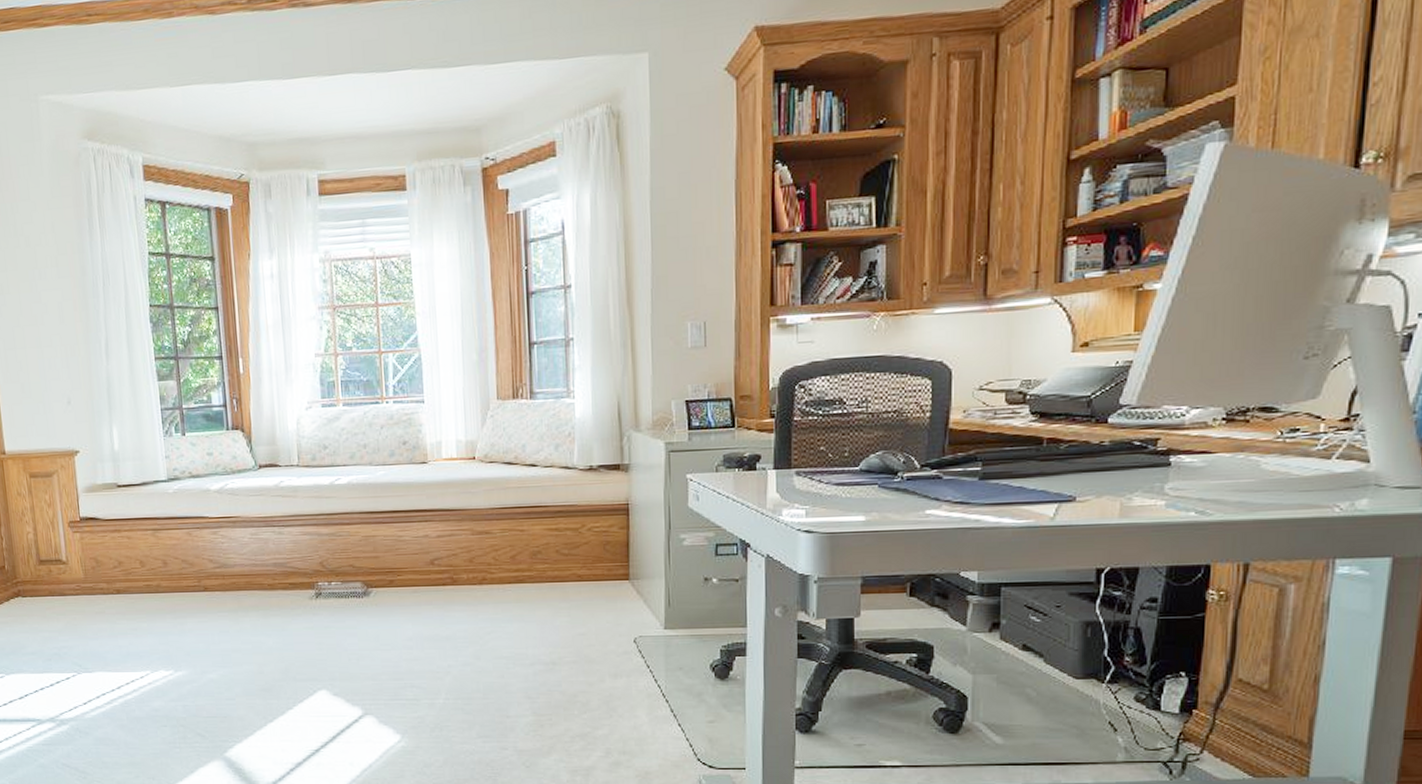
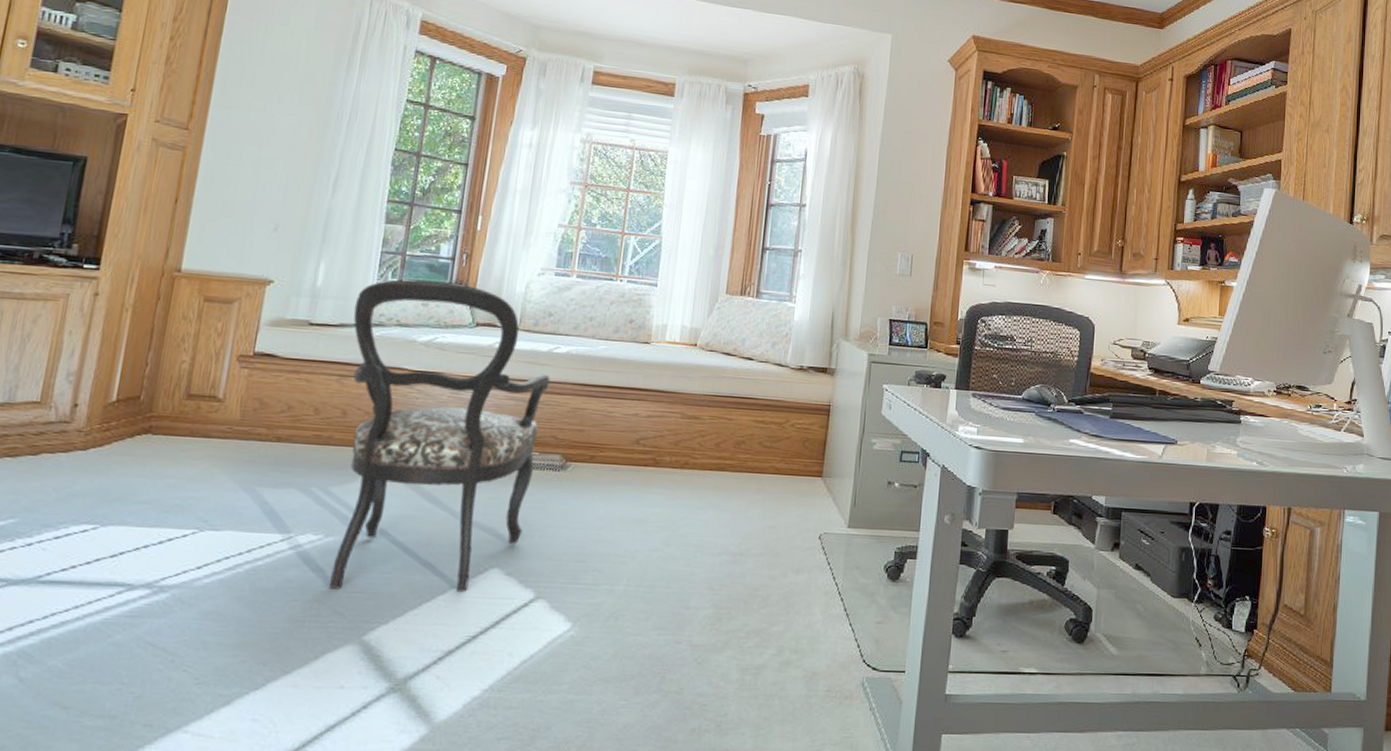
armchair: none [150,429,340,715] -> present [329,279,550,593]

